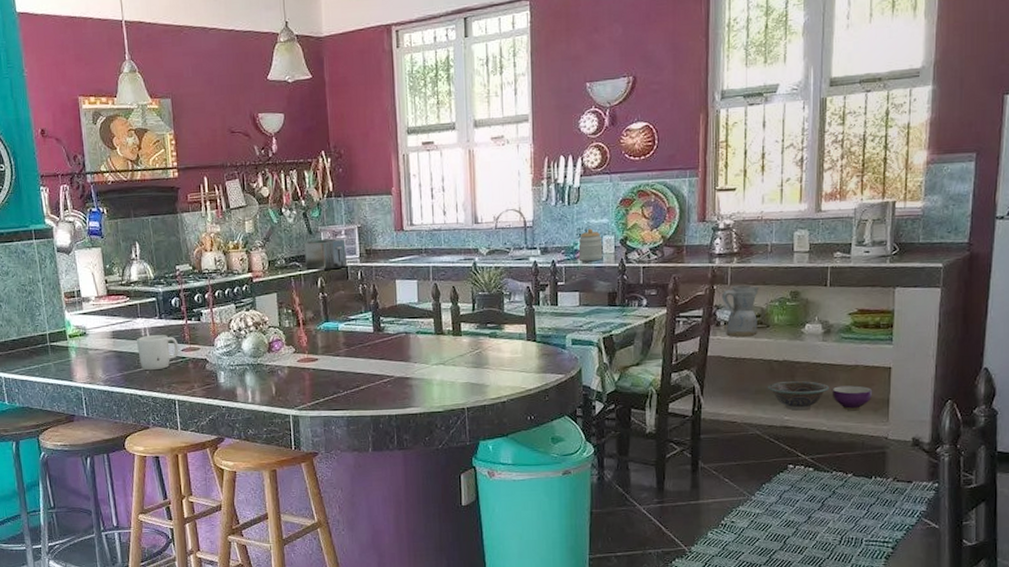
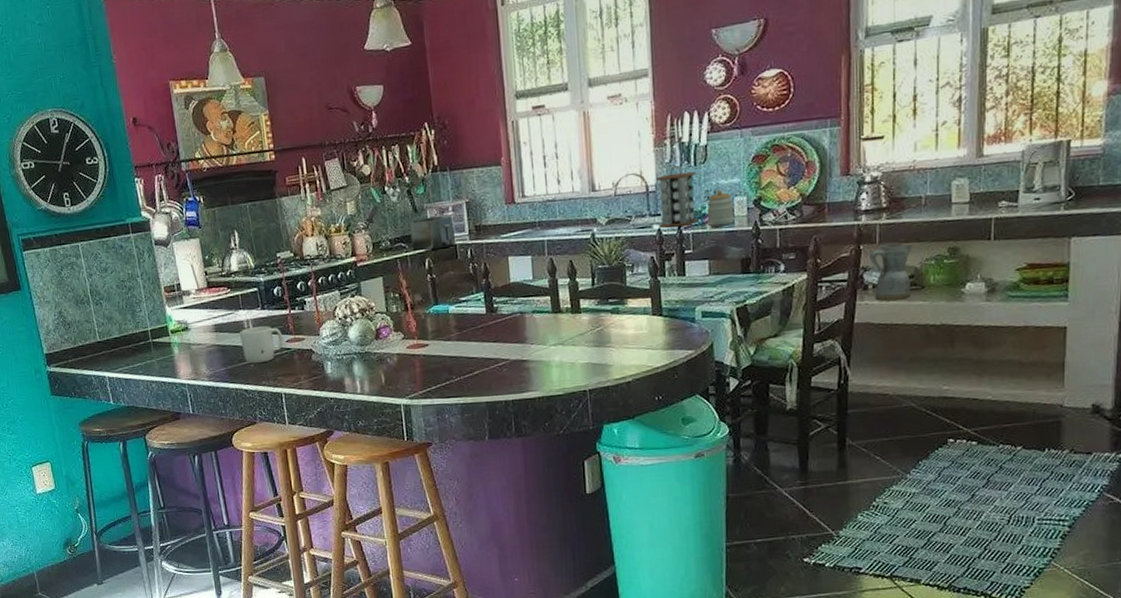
spice rack: none [533,204,571,261] -> present [656,166,698,228]
decorative bowl: present [768,381,829,411] -> none [924,346,994,379]
bowl: present [832,385,873,410] -> none [997,348,1046,376]

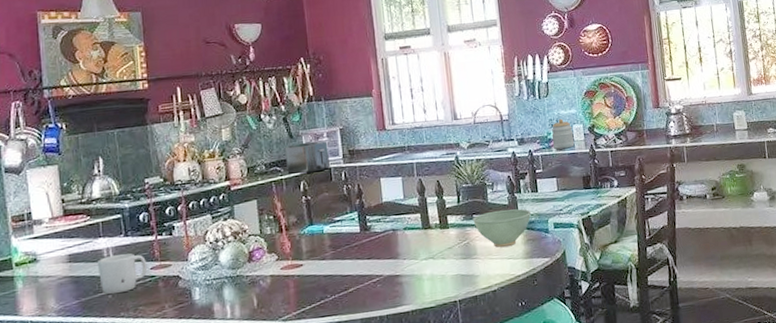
bowl: none [608,294,675,336] -> present [473,208,531,248]
spice rack: present [656,166,698,228] -> none [508,99,545,151]
ceramic pitcher: present [869,243,912,302] -> none [681,161,715,210]

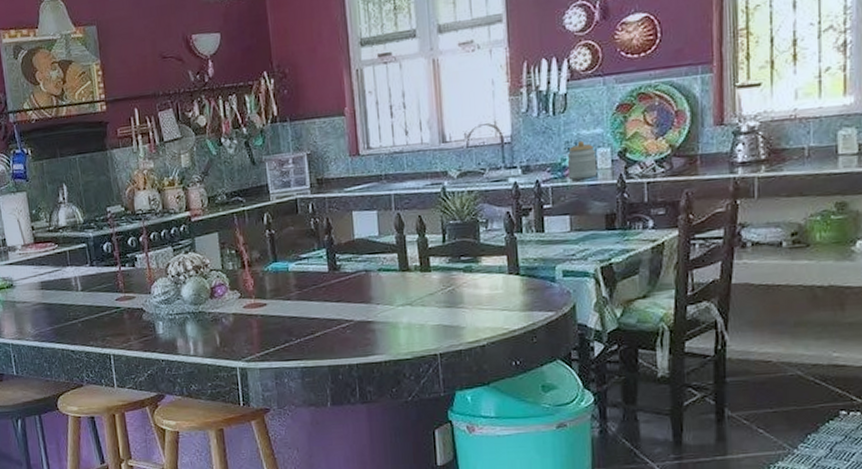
mug: present [97,253,148,295] -> none [66,283,113,324]
toaster: present [284,141,331,175] -> none [246,168,297,206]
bowl: present [473,208,531,248] -> none [460,251,533,296]

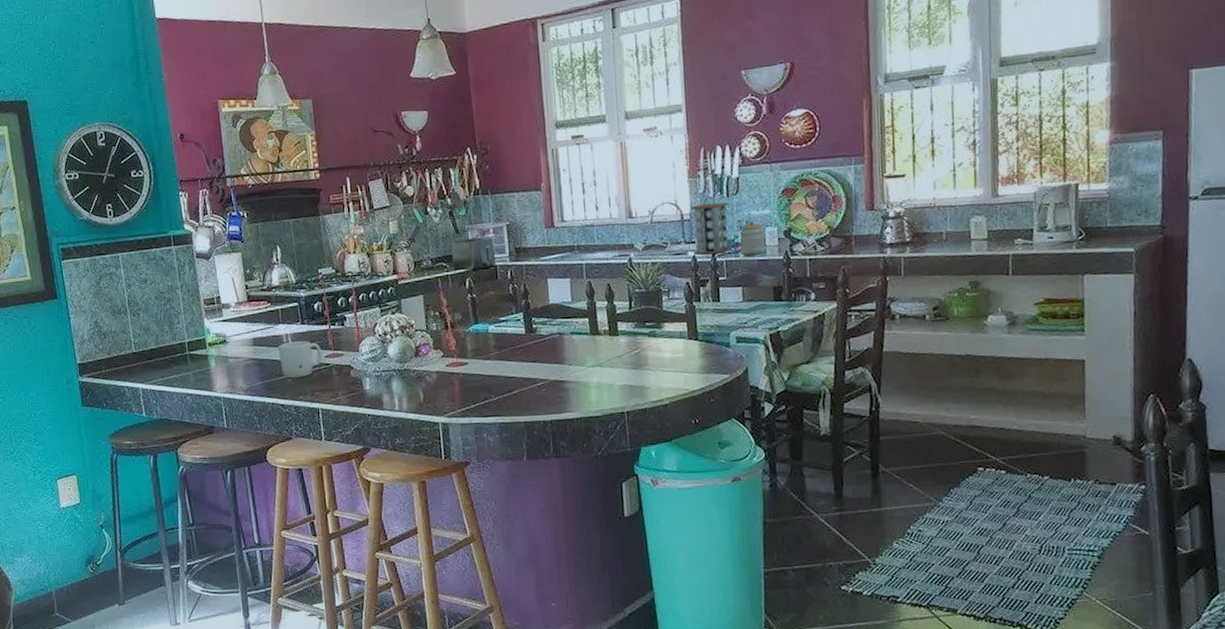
mug: none [66,283,113,324] -> present [277,340,323,379]
toaster: none [246,168,297,206] -> present [450,237,497,271]
spice rack: none [512,115,558,182] -> present [691,196,732,256]

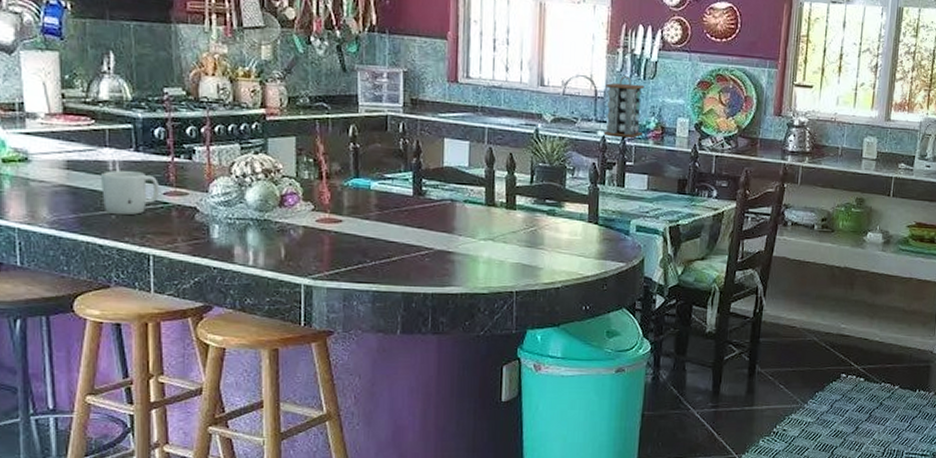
toaster: present [450,237,497,271] -> none [334,79,388,118]
jar: present [739,220,766,255] -> none [650,107,677,144]

